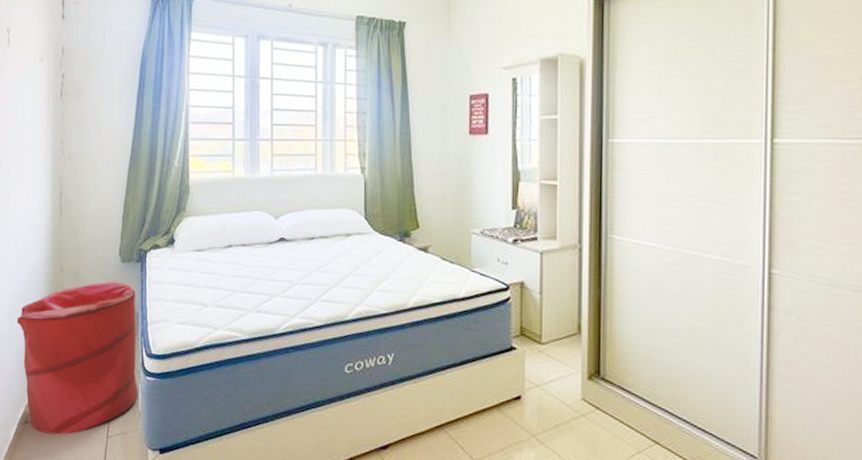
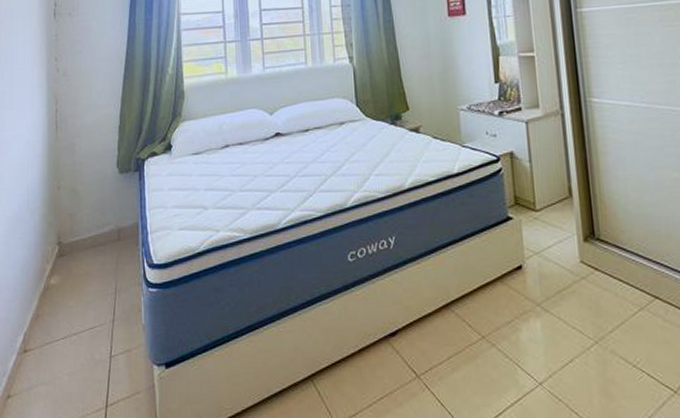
laundry hamper: present [16,280,139,435] -> none [13,193,142,361]

